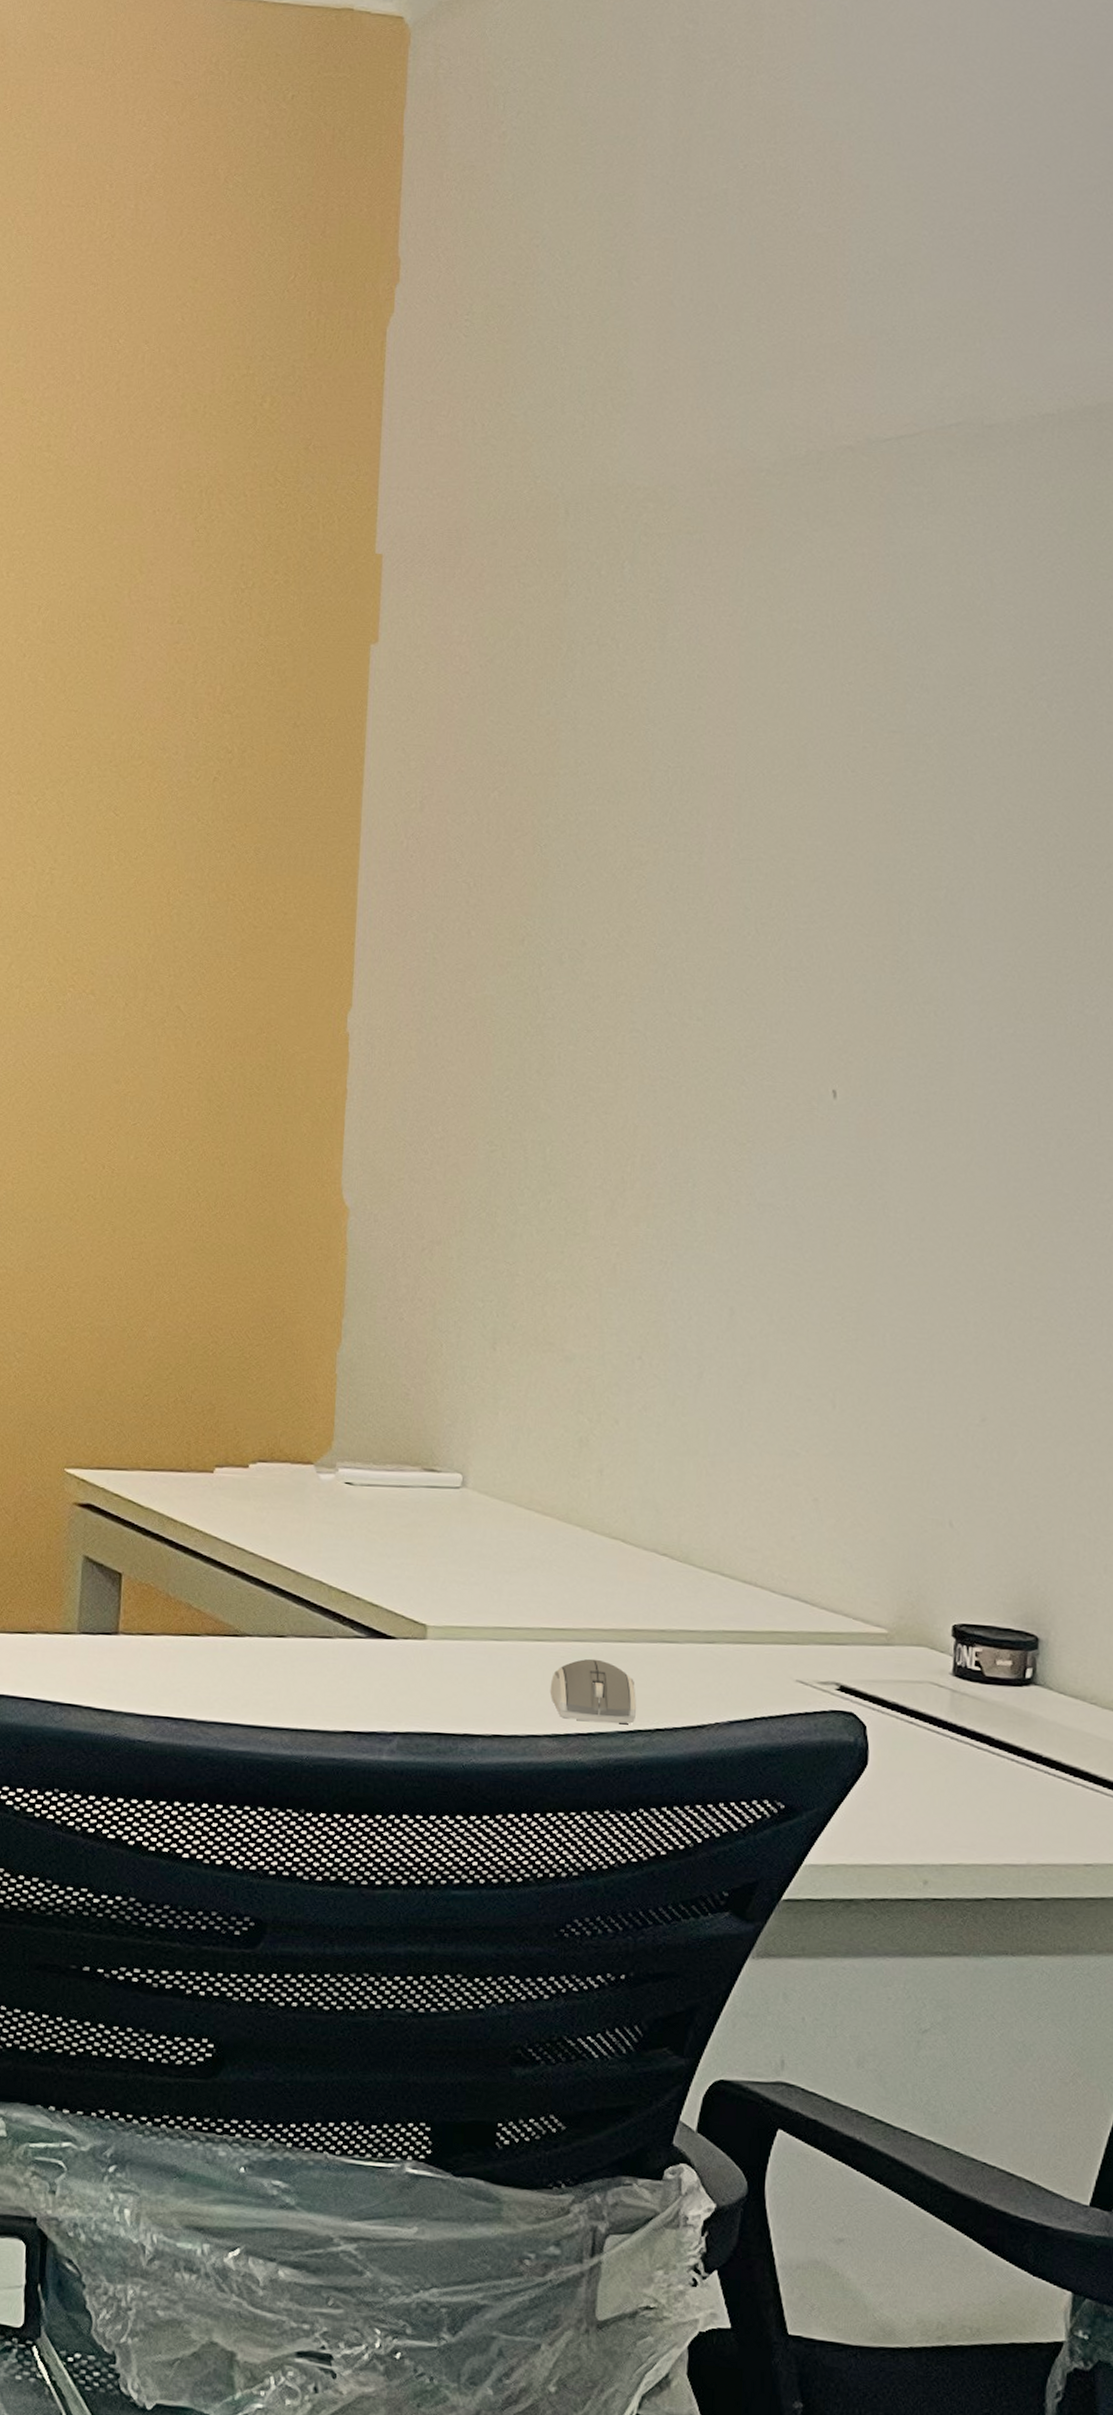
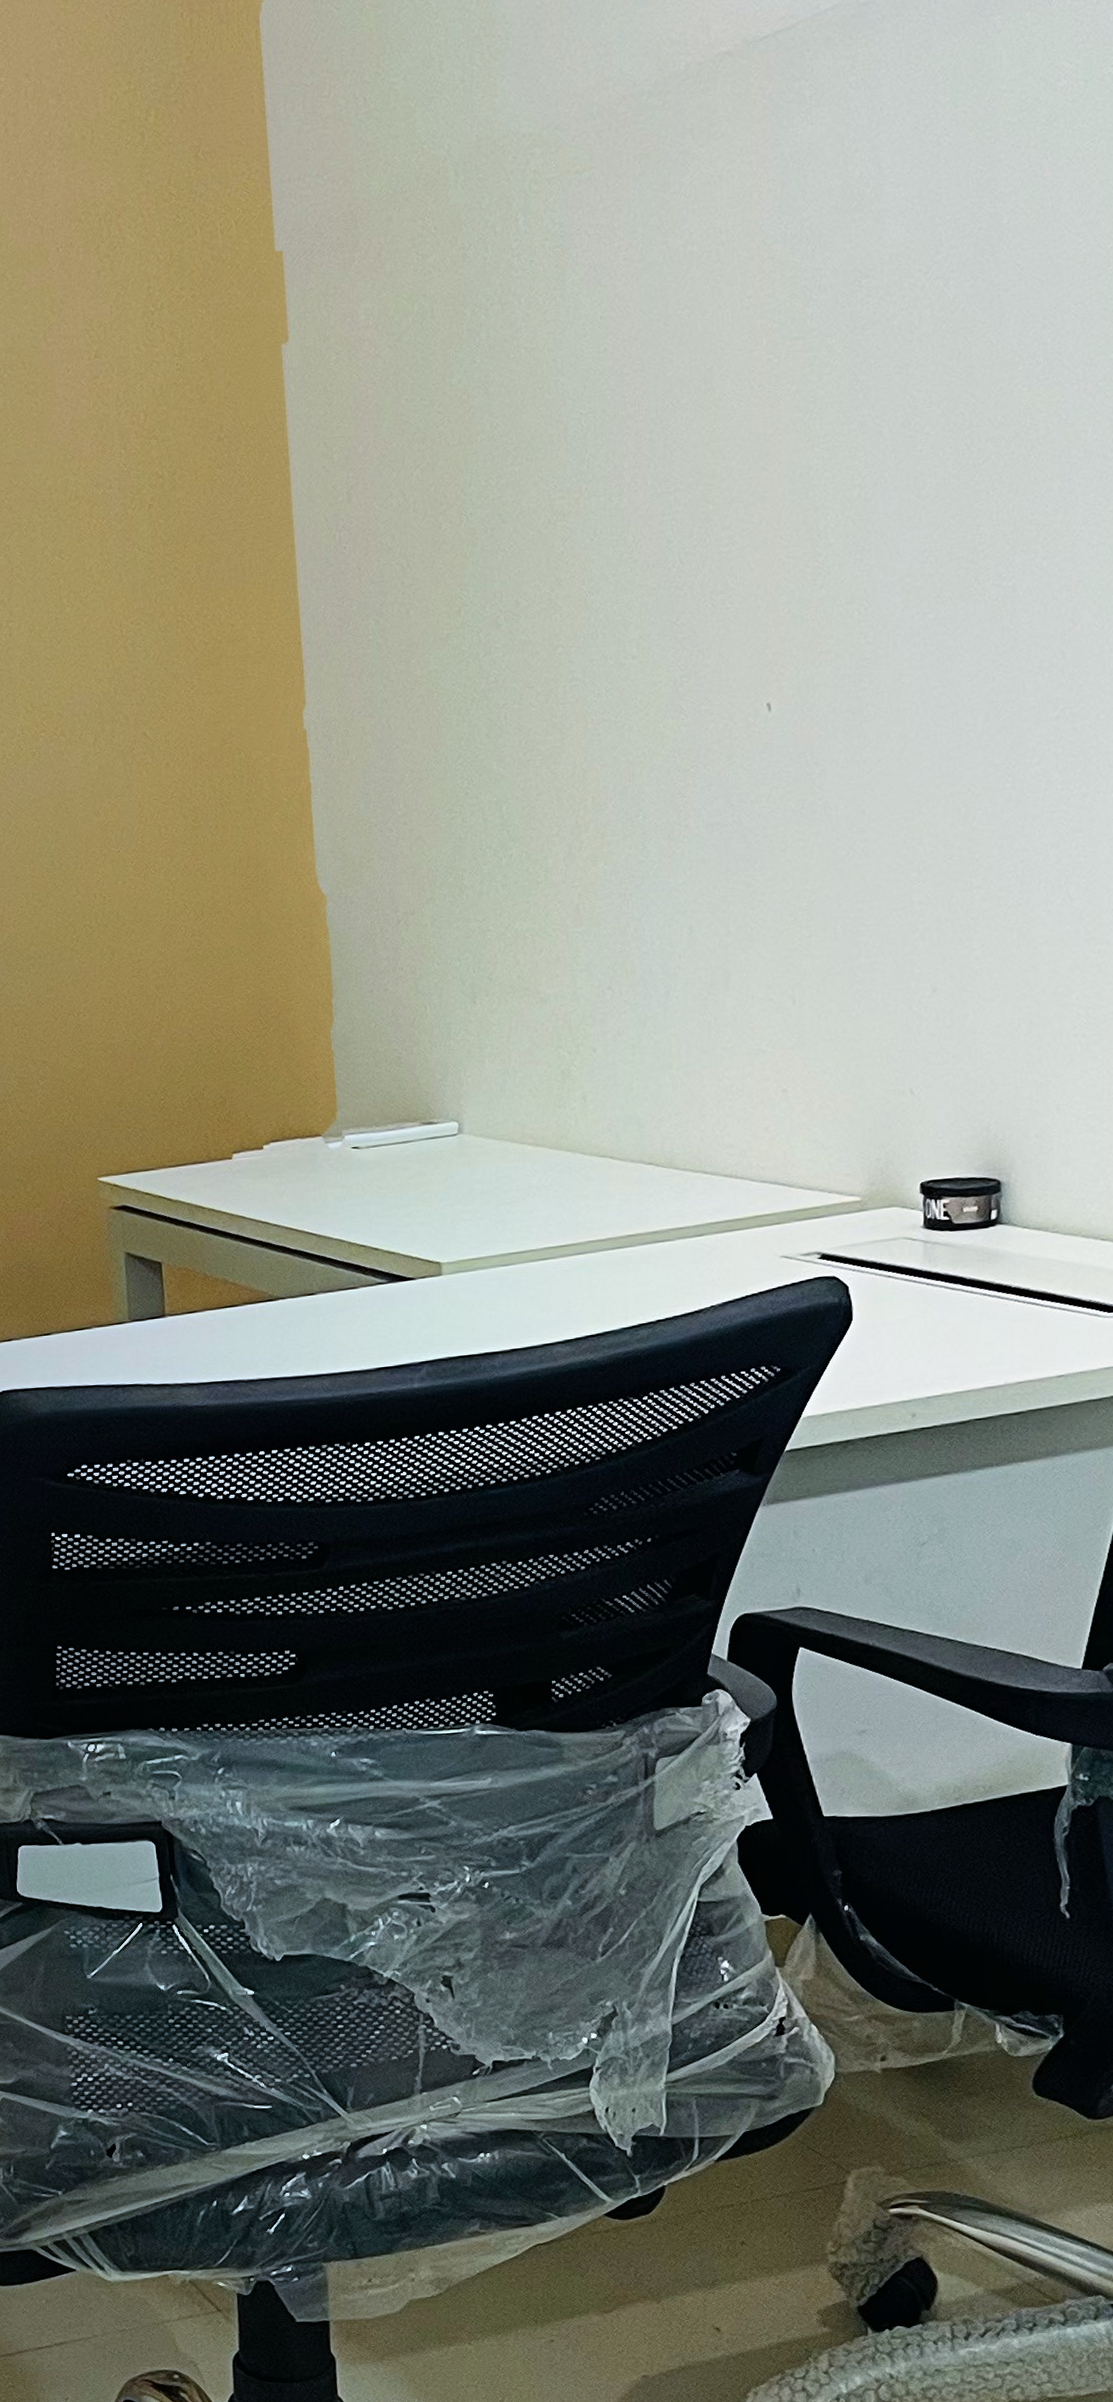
computer mouse: present [550,1659,636,1724] -> none [558,1267,638,1325]

